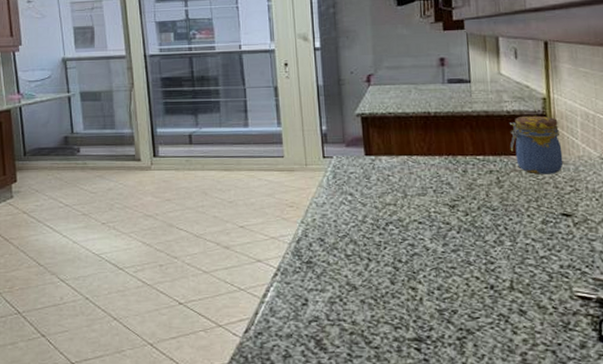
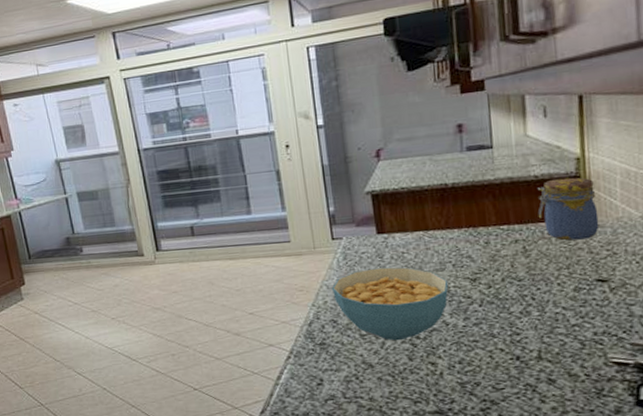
cereal bowl: none [320,189,430,263] -> present [331,267,449,341]

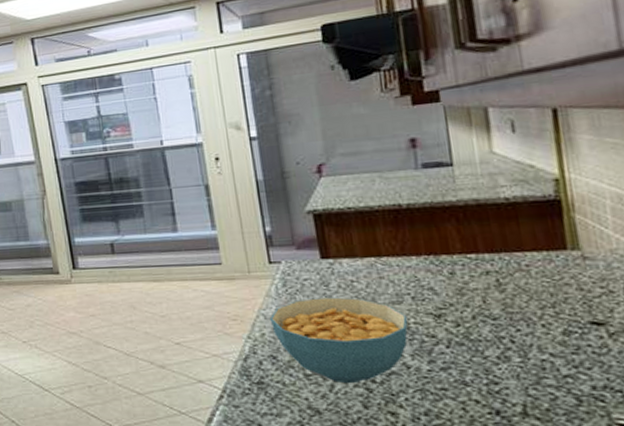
jar: present [538,177,599,240] -> none [510,200,589,274]

